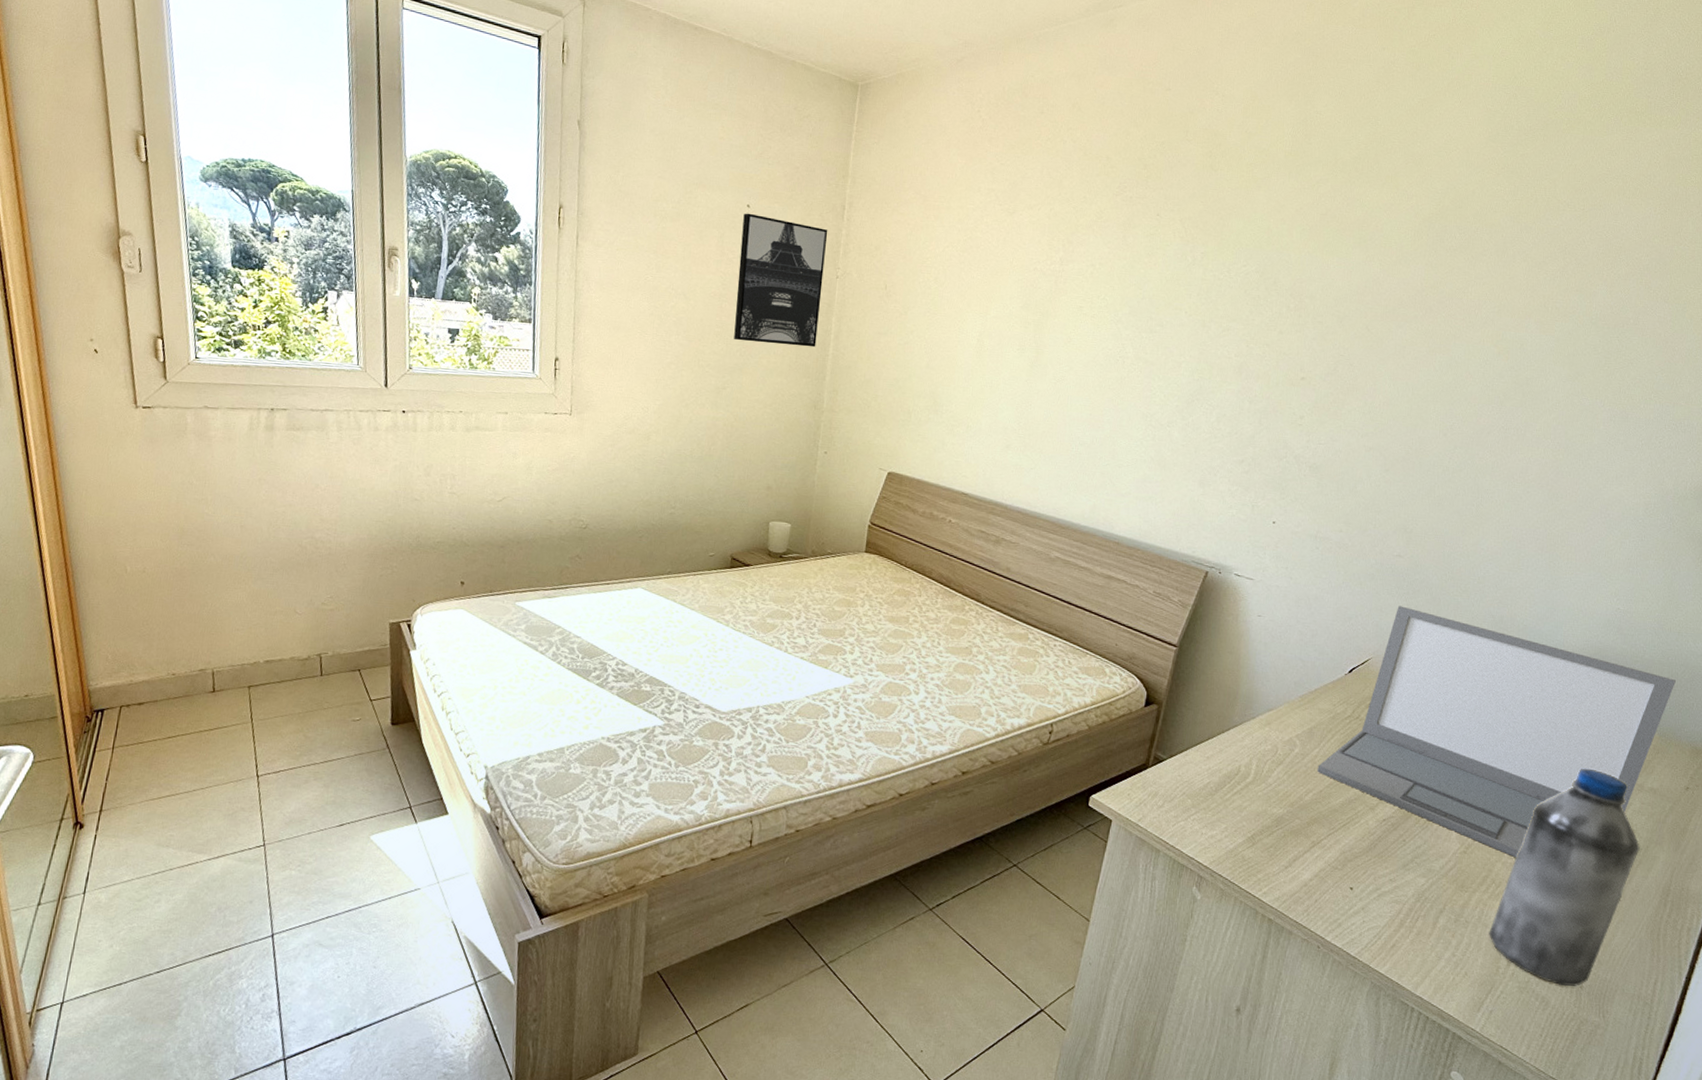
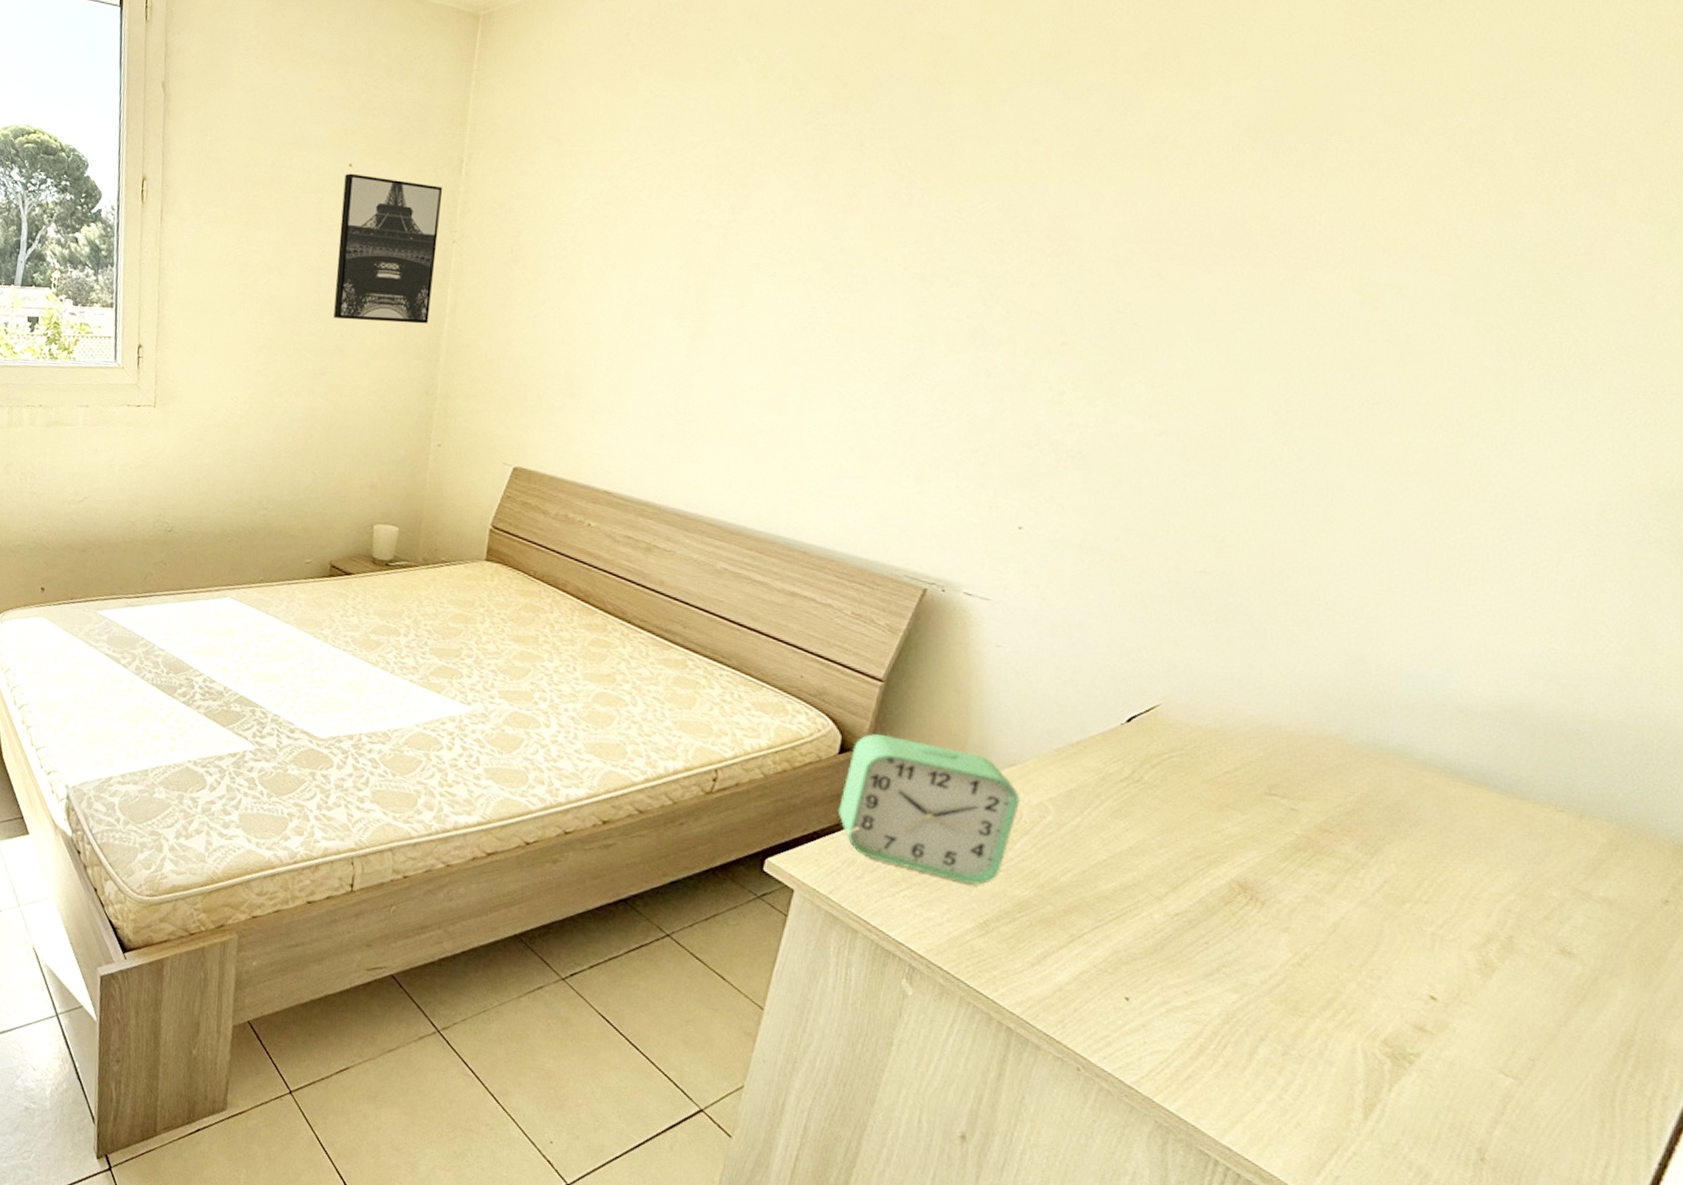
alarm clock: none [1145,689,1276,807] -> present [838,733,1020,885]
laptop: present [1317,606,1676,858] -> none [1079,637,1649,978]
water bottle: present [1489,768,1640,987] -> none [1335,863,1583,1158]

